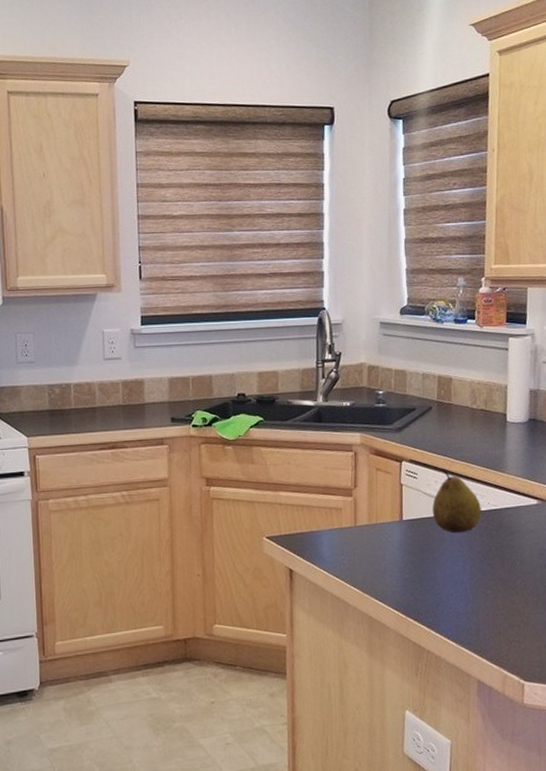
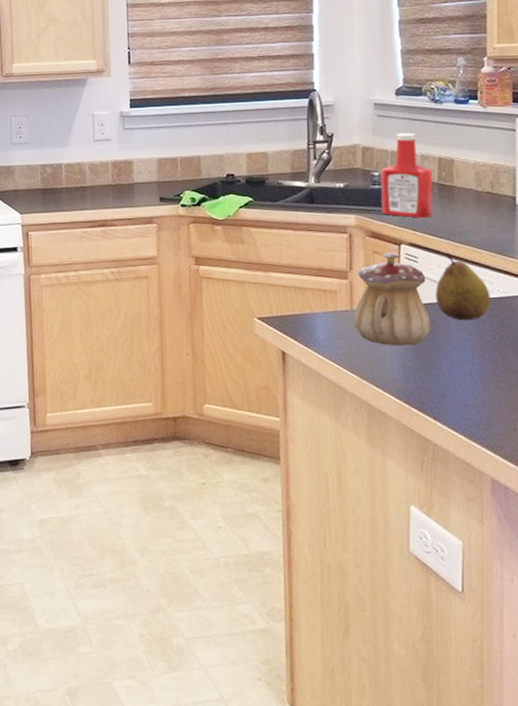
teapot: none [356,468,428,560] -> present [353,251,431,346]
ketchup bottle: none [384,351,433,435] -> present [380,132,433,218]

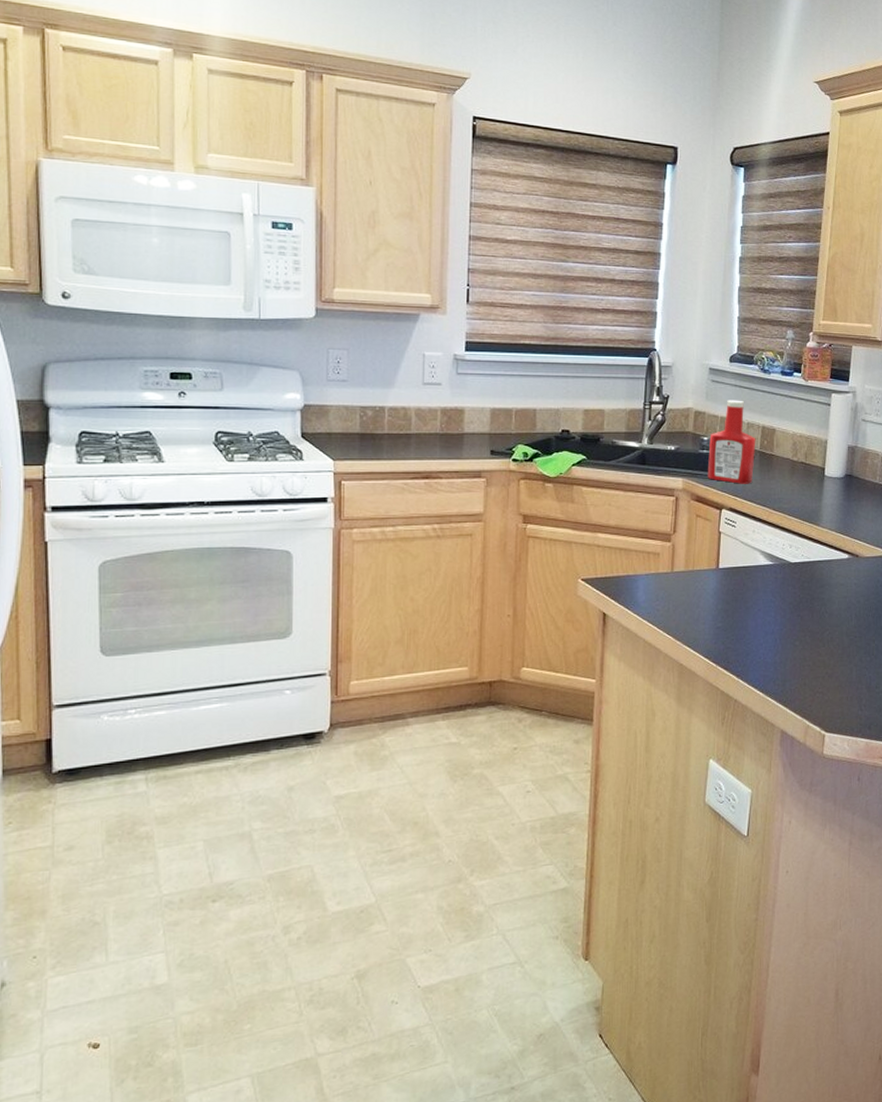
teapot: present [353,251,431,346] -> none [672,515,742,608]
fruit: present [435,253,491,321] -> none [748,519,795,584]

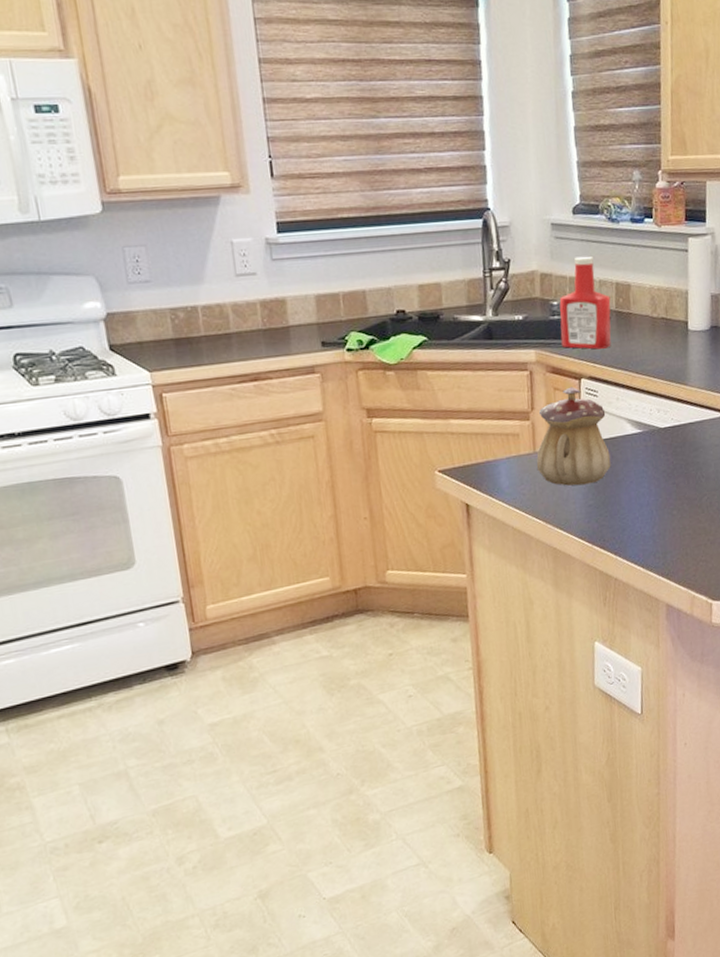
teapot: none [672,515,742,608] -> present [536,386,611,486]

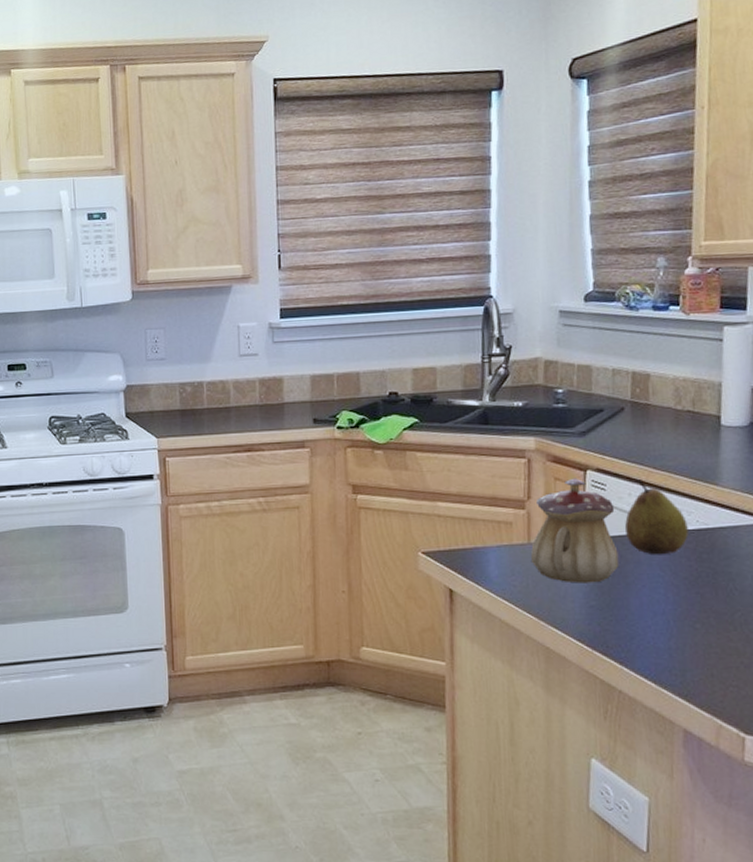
ketchup bottle: present [559,256,612,349] -> none [565,344,626,440]
fruit: none [614,384,666,453] -> present [624,480,689,555]

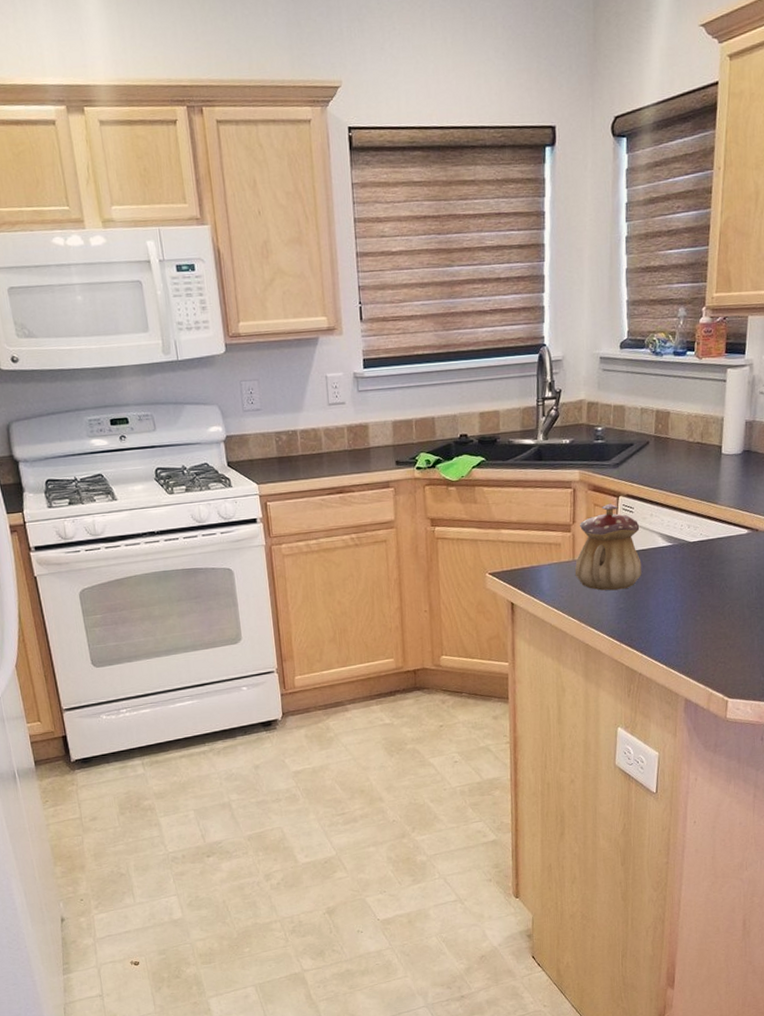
fruit: present [624,480,689,555] -> none [646,502,694,564]

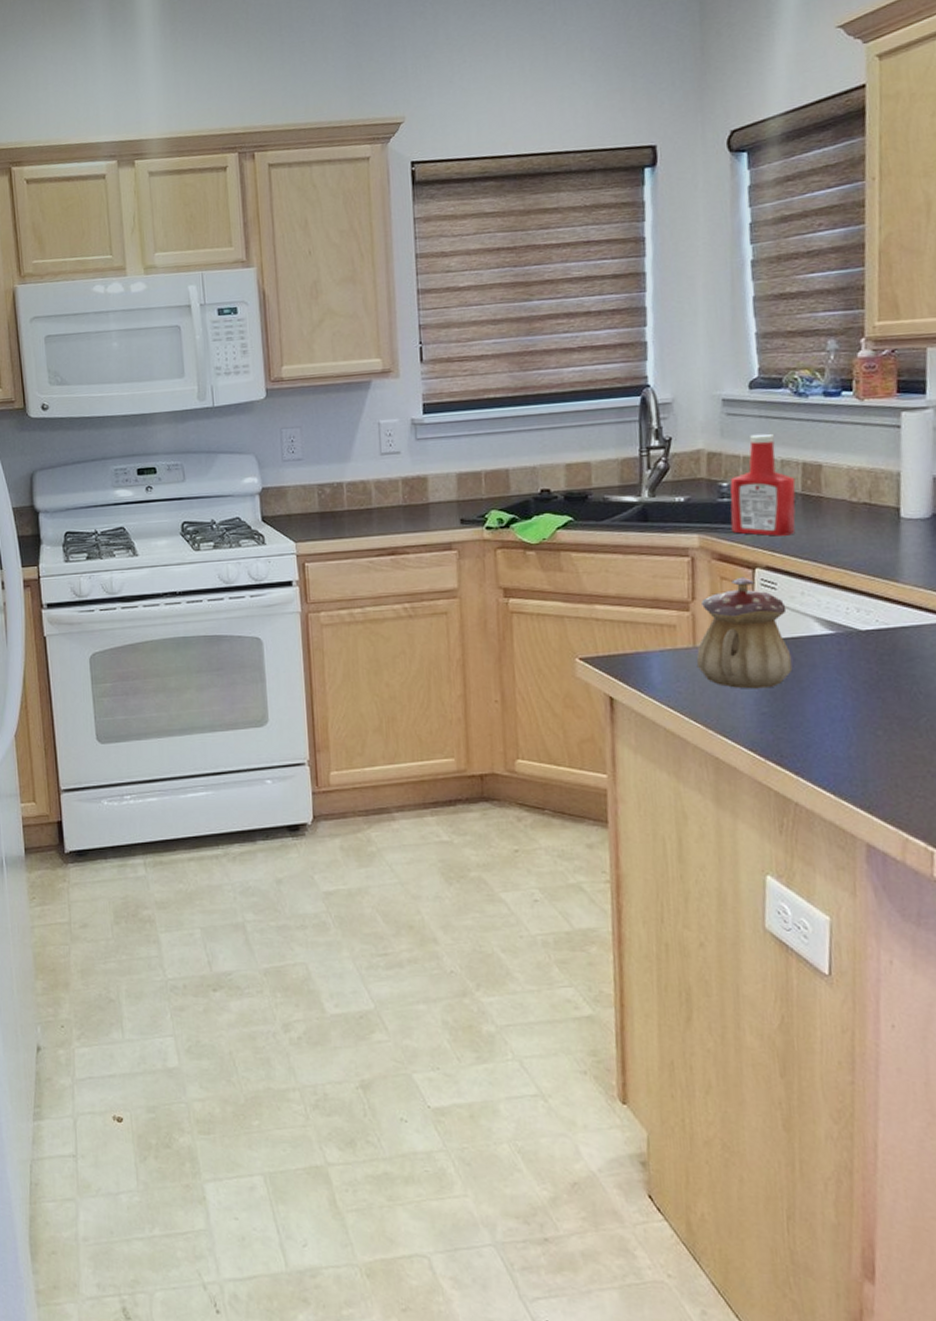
ketchup bottle: none [603,386,651,470] -> present [730,433,796,536]

